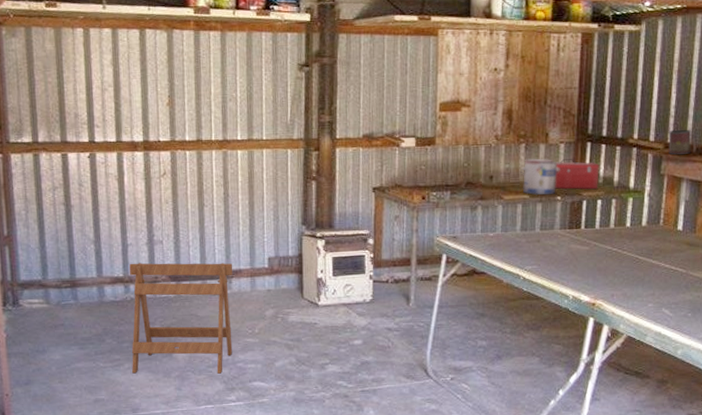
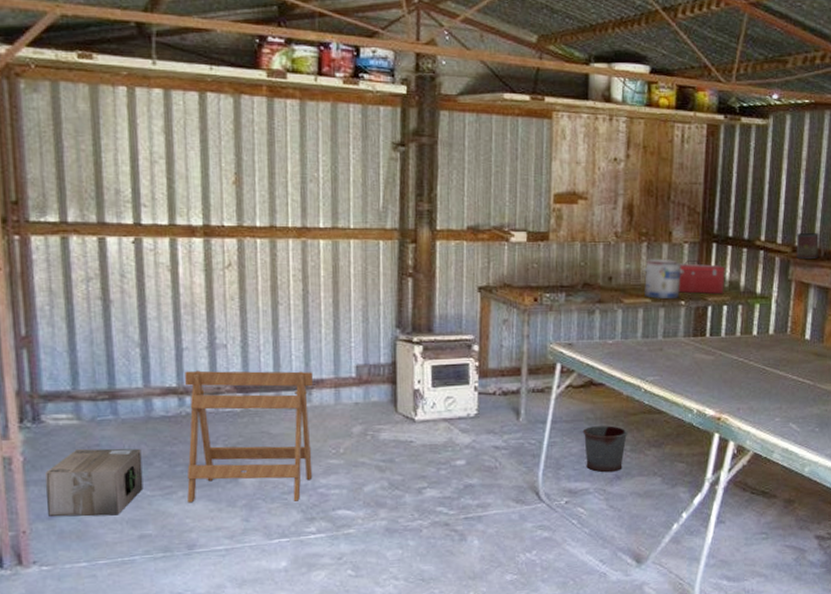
cardboard box: none [23,327,98,383] -> present [45,448,144,517]
bucket: none [466,310,508,353] -> present [582,426,628,473]

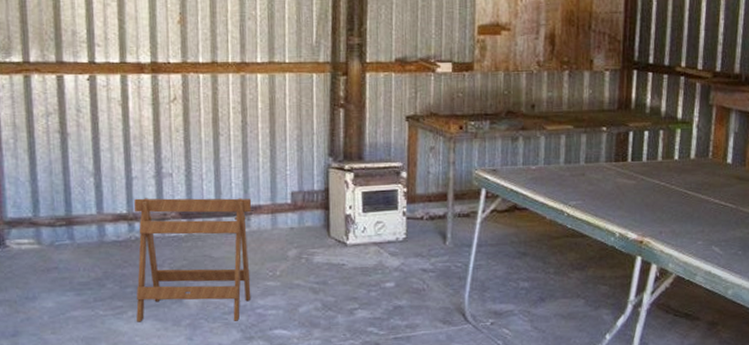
cardboard box: present [45,448,144,517] -> none [9,271,97,335]
bucket: present [582,426,628,473] -> none [507,249,552,295]
paint can: present [642,259,684,300] -> none [564,86,606,126]
toolbox: present [678,259,725,295] -> none [600,86,646,120]
paint can: present [796,232,819,260] -> none [717,57,740,85]

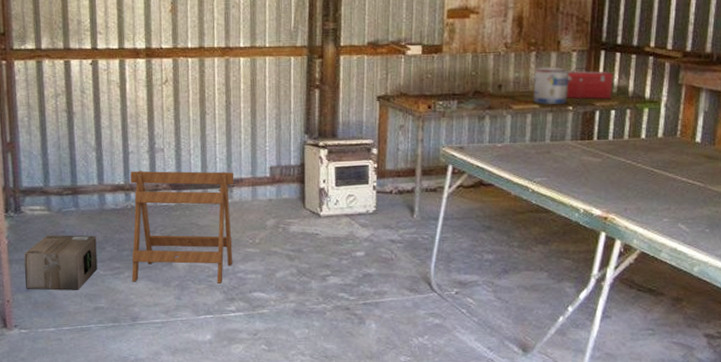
cardboard box: none [9,271,97,335] -> present [24,235,98,291]
paint can: none [564,86,606,126] -> present [530,67,572,105]
toolbox: none [600,86,646,120] -> present [566,67,613,100]

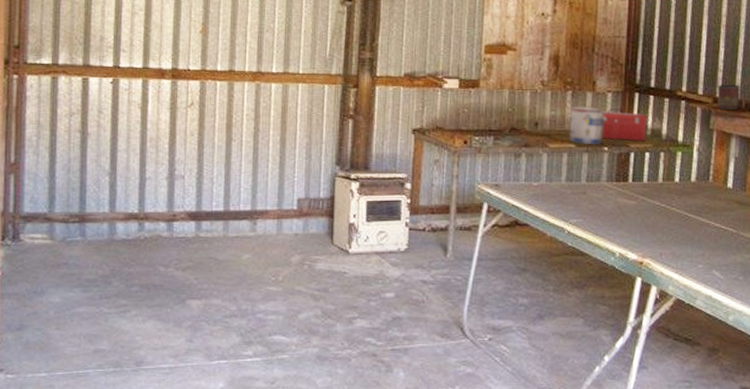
cardboard box: present [24,235,98,291] -> none [18,267,103,330]
sawhorse: present [130,170,234,284] -> none [140,198,259,325]
paint can: none [687,37,711,65] -> present [717,84,740,110]

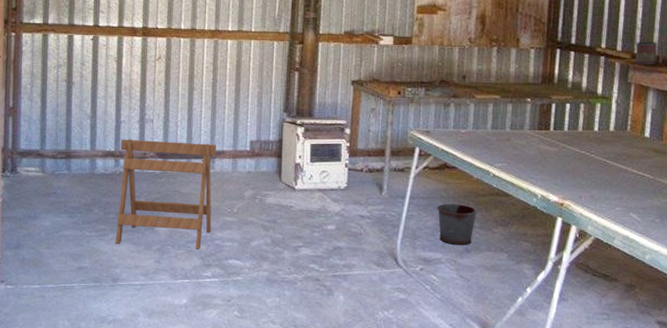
sawhorse: none [140,198,259,325] -> present [116,139,217,250]
bucket: none [507,265,551,312] -> present [437,204,477,246]
paint can: present [566,106,608,145] -> none [492,61,530,97]
toolbox: present [602,108,647,142] -> none [525,62,568,94]

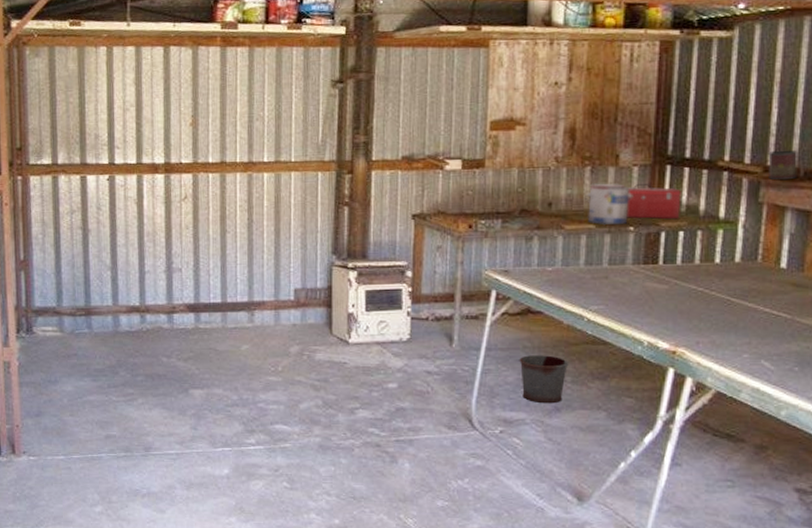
sawhorse: present [116,139,217,250] -> none [146,291,256,414]
paint can: none [492,61,530,97] -> present [585,183,633,225]
toolbox: none [525,62,568,94] -> present [626,183,681,220]

